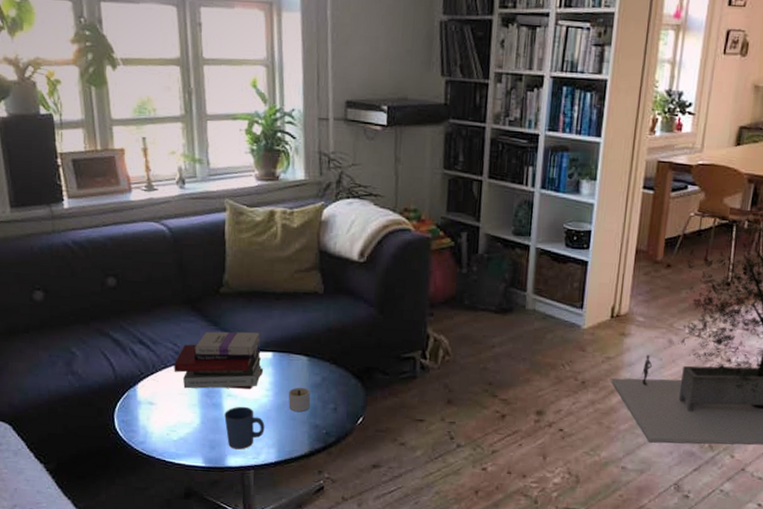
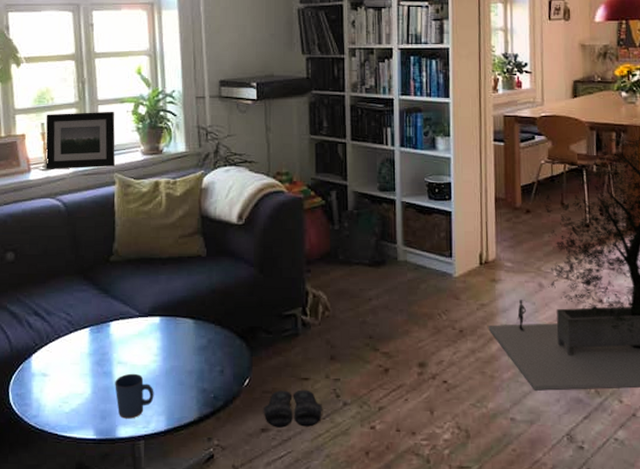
picture frame: none [147,127,226,192] -> present [45,111,115,169]
books: present [174,331,264,390] -> none [66,297,152,358]
candle: present [288,387,311,413] -> none [176,350,198,377]
slippers: none [375,430,435,465] -> present [263,389,322,428]

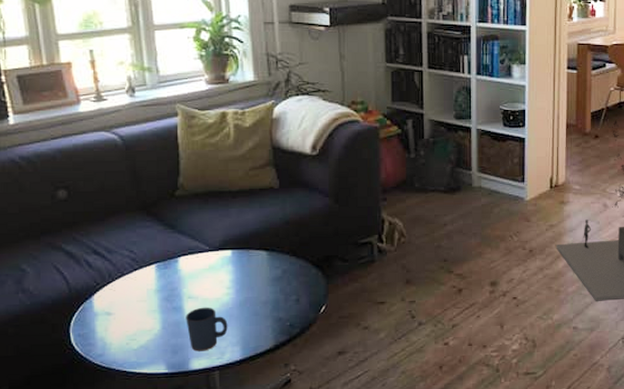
picture frame: present [45,111,115,169] -> none [95,37,176,100]
slippers: present [263,389,322,428] -> none [340,313,398,350]

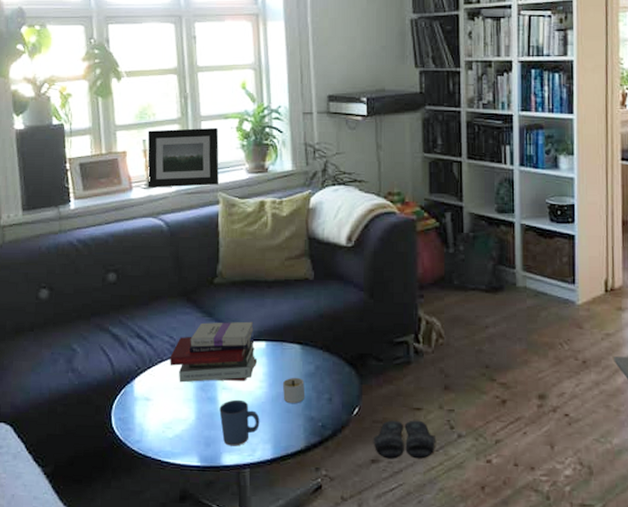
picture frame: none [95,37,176,100] -> present [147,127,219,188]
books: none [131,231,224,295] -> present [170,321,258,383]
candle: none [249,281,273,307] -> present [282,377,306,404]
slippers: none [340,313,398,350] -> present [373,420,435,459]

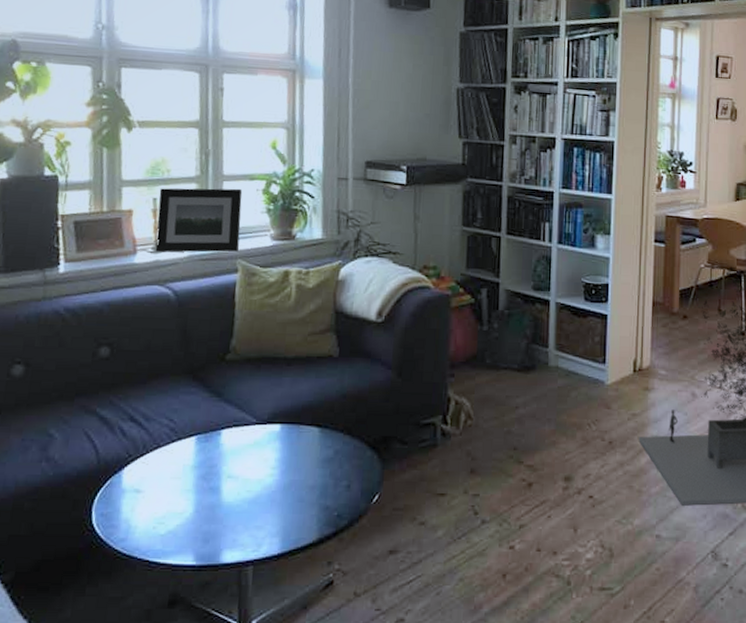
books: present [170,321,258,383] -> none [167,402,270,472]
mug: present [219,399,260,446] -> none [222,489,269,541]
candle: present [282,377,306,404] -> none [296,463,322,493]
slippers: present [373,420,435,459] -> none [392,506,458,549]

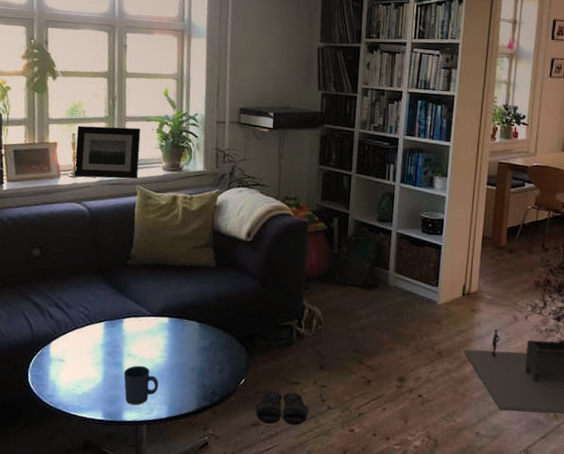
mug: none [222,489,269,541] -> present [123,365,159,405]
slippers: none [392,506,458,549] -> present [255,391,308,425]

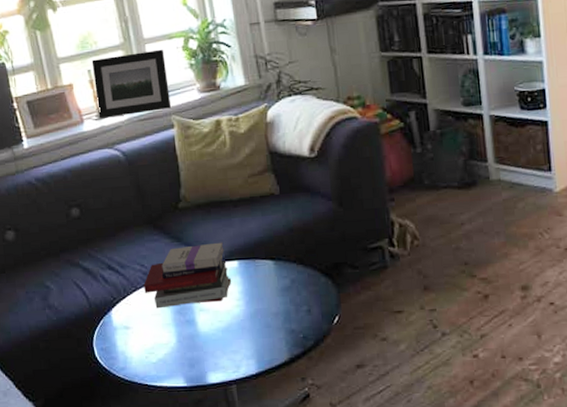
books: none [83,297,161,350] -> present [144,242,232,309]
mug: present [123,365,159,405] -> none [199,319,241,365]
slippers: present [255,391,308,425] -> none [356,322,420,363]

